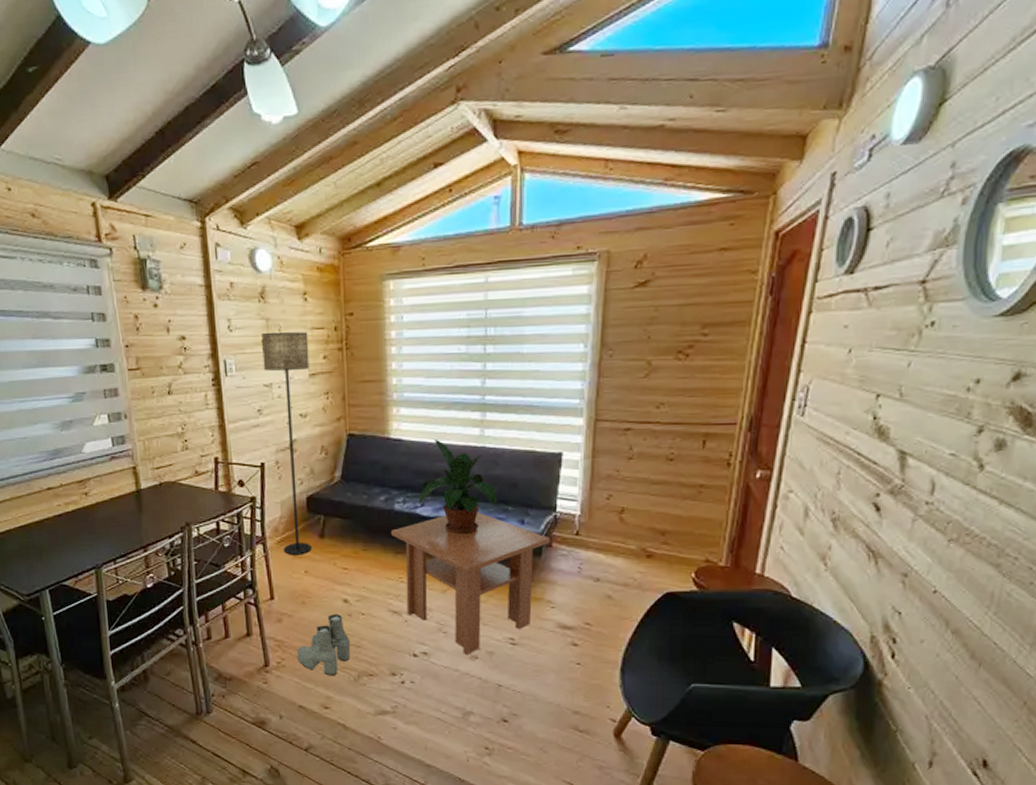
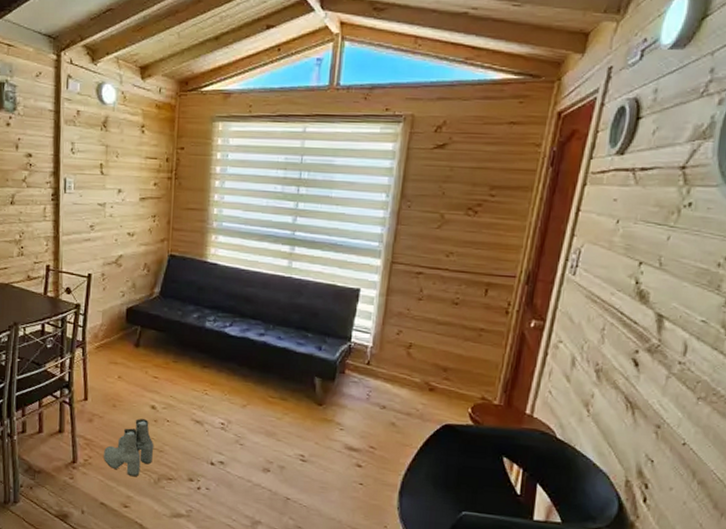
floor lamp: present [262,331,312,555] -> none [99,157,142,361]
coffee table: present [391,511,550,654] -> none [200,335,344,467]
potted plant: present [418,440,498,533] -> none [227,267,300,354]

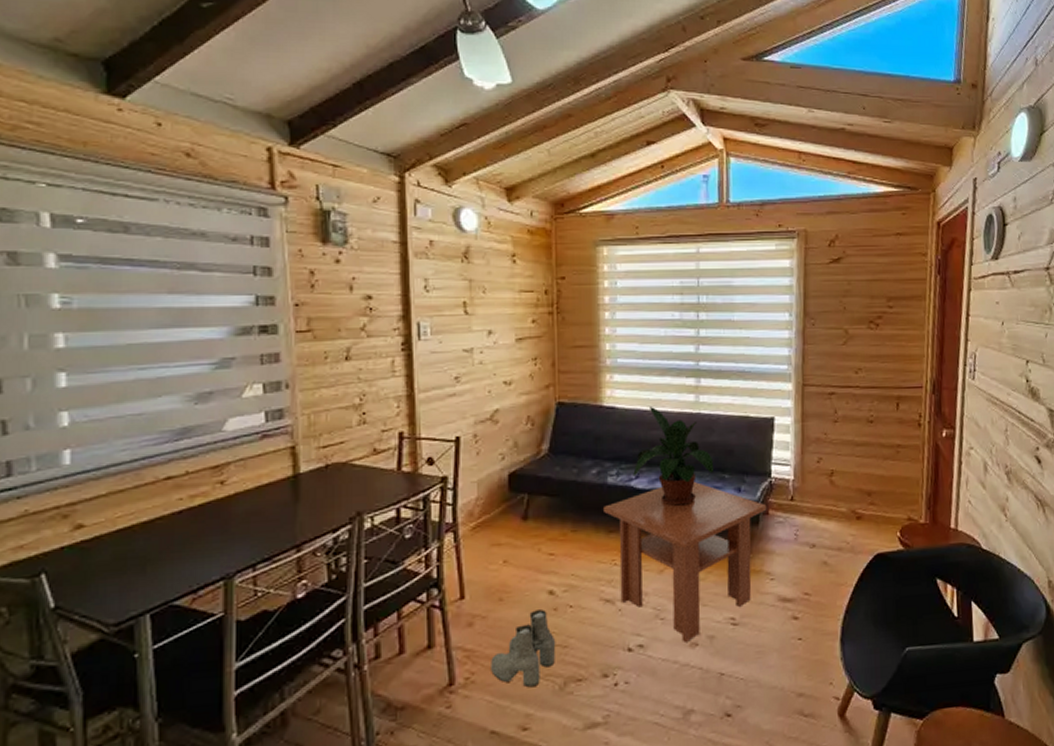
coffee table: none [200,335,344,467] -> present [604,481,767,642]
potted plant: none [227,267,300,354] -> present [633,407,715,506]

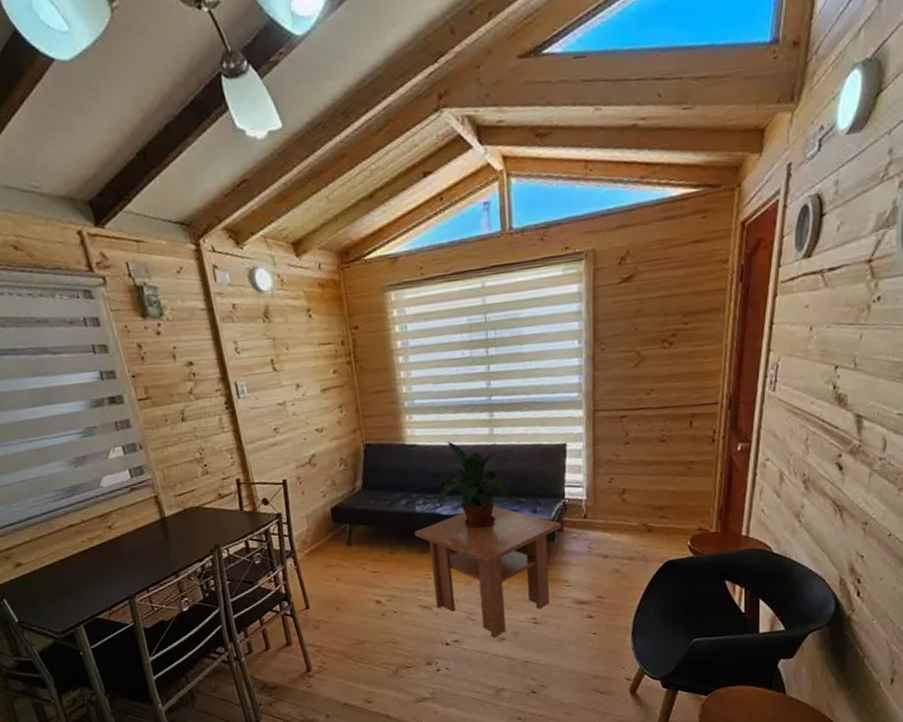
boots: present [491,609,556,688] -> none [336,615,387,673]

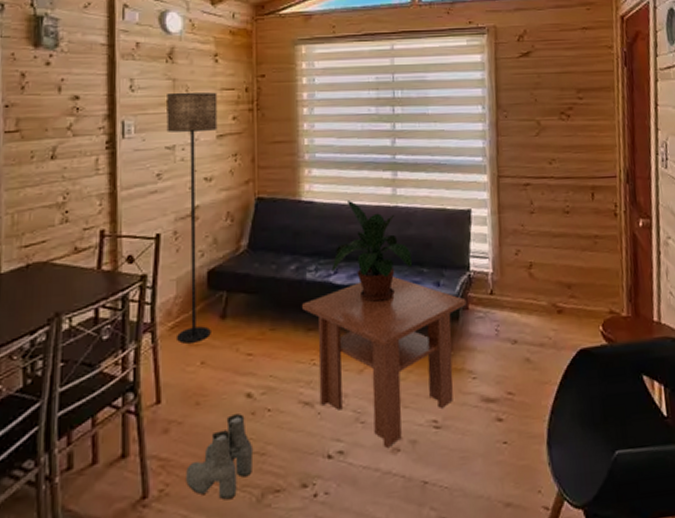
floor lamp: none [270,348,341,565] -> present [166,92,218,344]
boots: none [336,615,387,673] -> present [186,414,254,500]

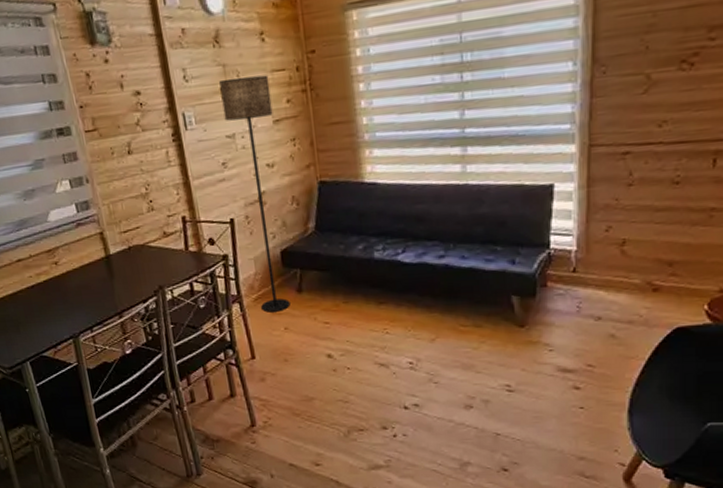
boots: present [186,414,254,500] -> none [283,370,338,433]
coffee table: present [302,275,467,448] -> none [372,254,545,404]
potted plant: present [331,201,413,302] -> none [399,180,485,279]

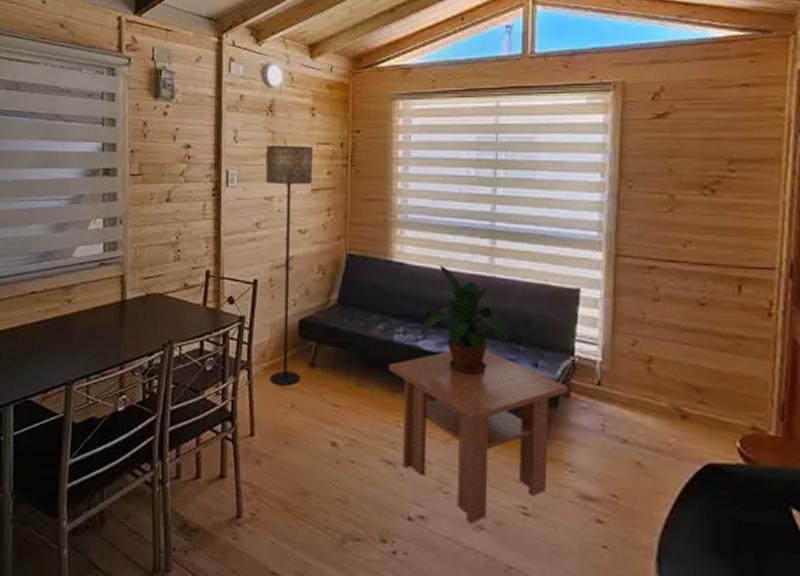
coffee table: none [372,254,545,404] -> present [389,349,568,523]
potted plant: none [399,180,485,279] -> present [420,266,509,374]

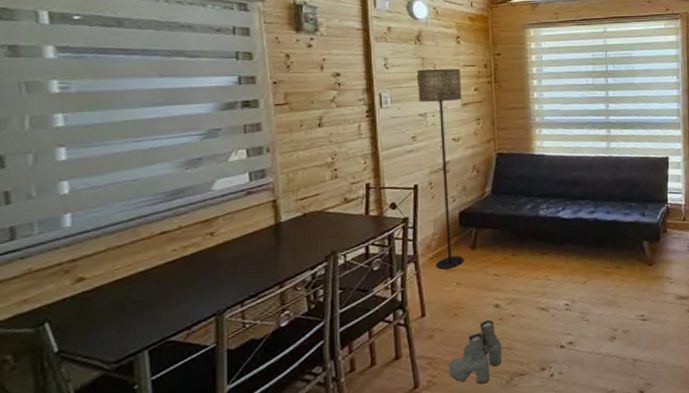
boots: none [275,459,337,537] -> present [449,320,502,384]
coffee table: present [389,349,568,523] -> none [537,210,665,337]
potted plant: present [420,266,509,374] -> none [560,153,624,230]

